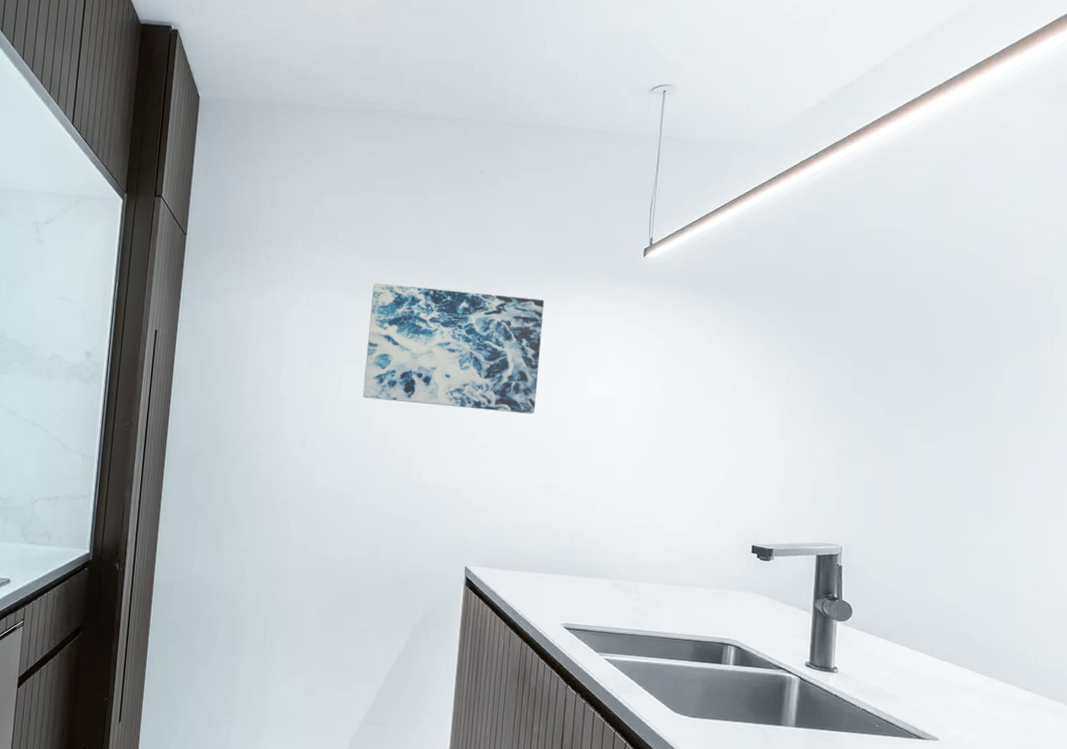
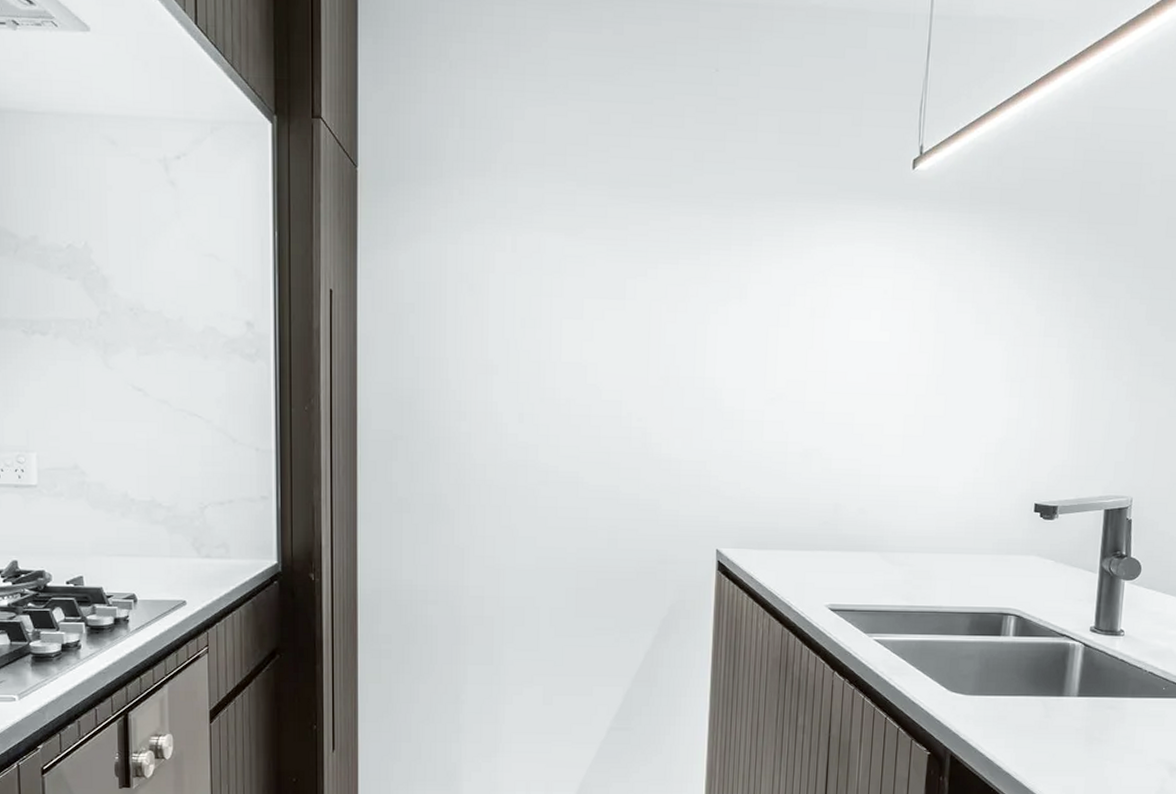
wall art: present [362,283,545,414] -> none [587,217,798,368]

